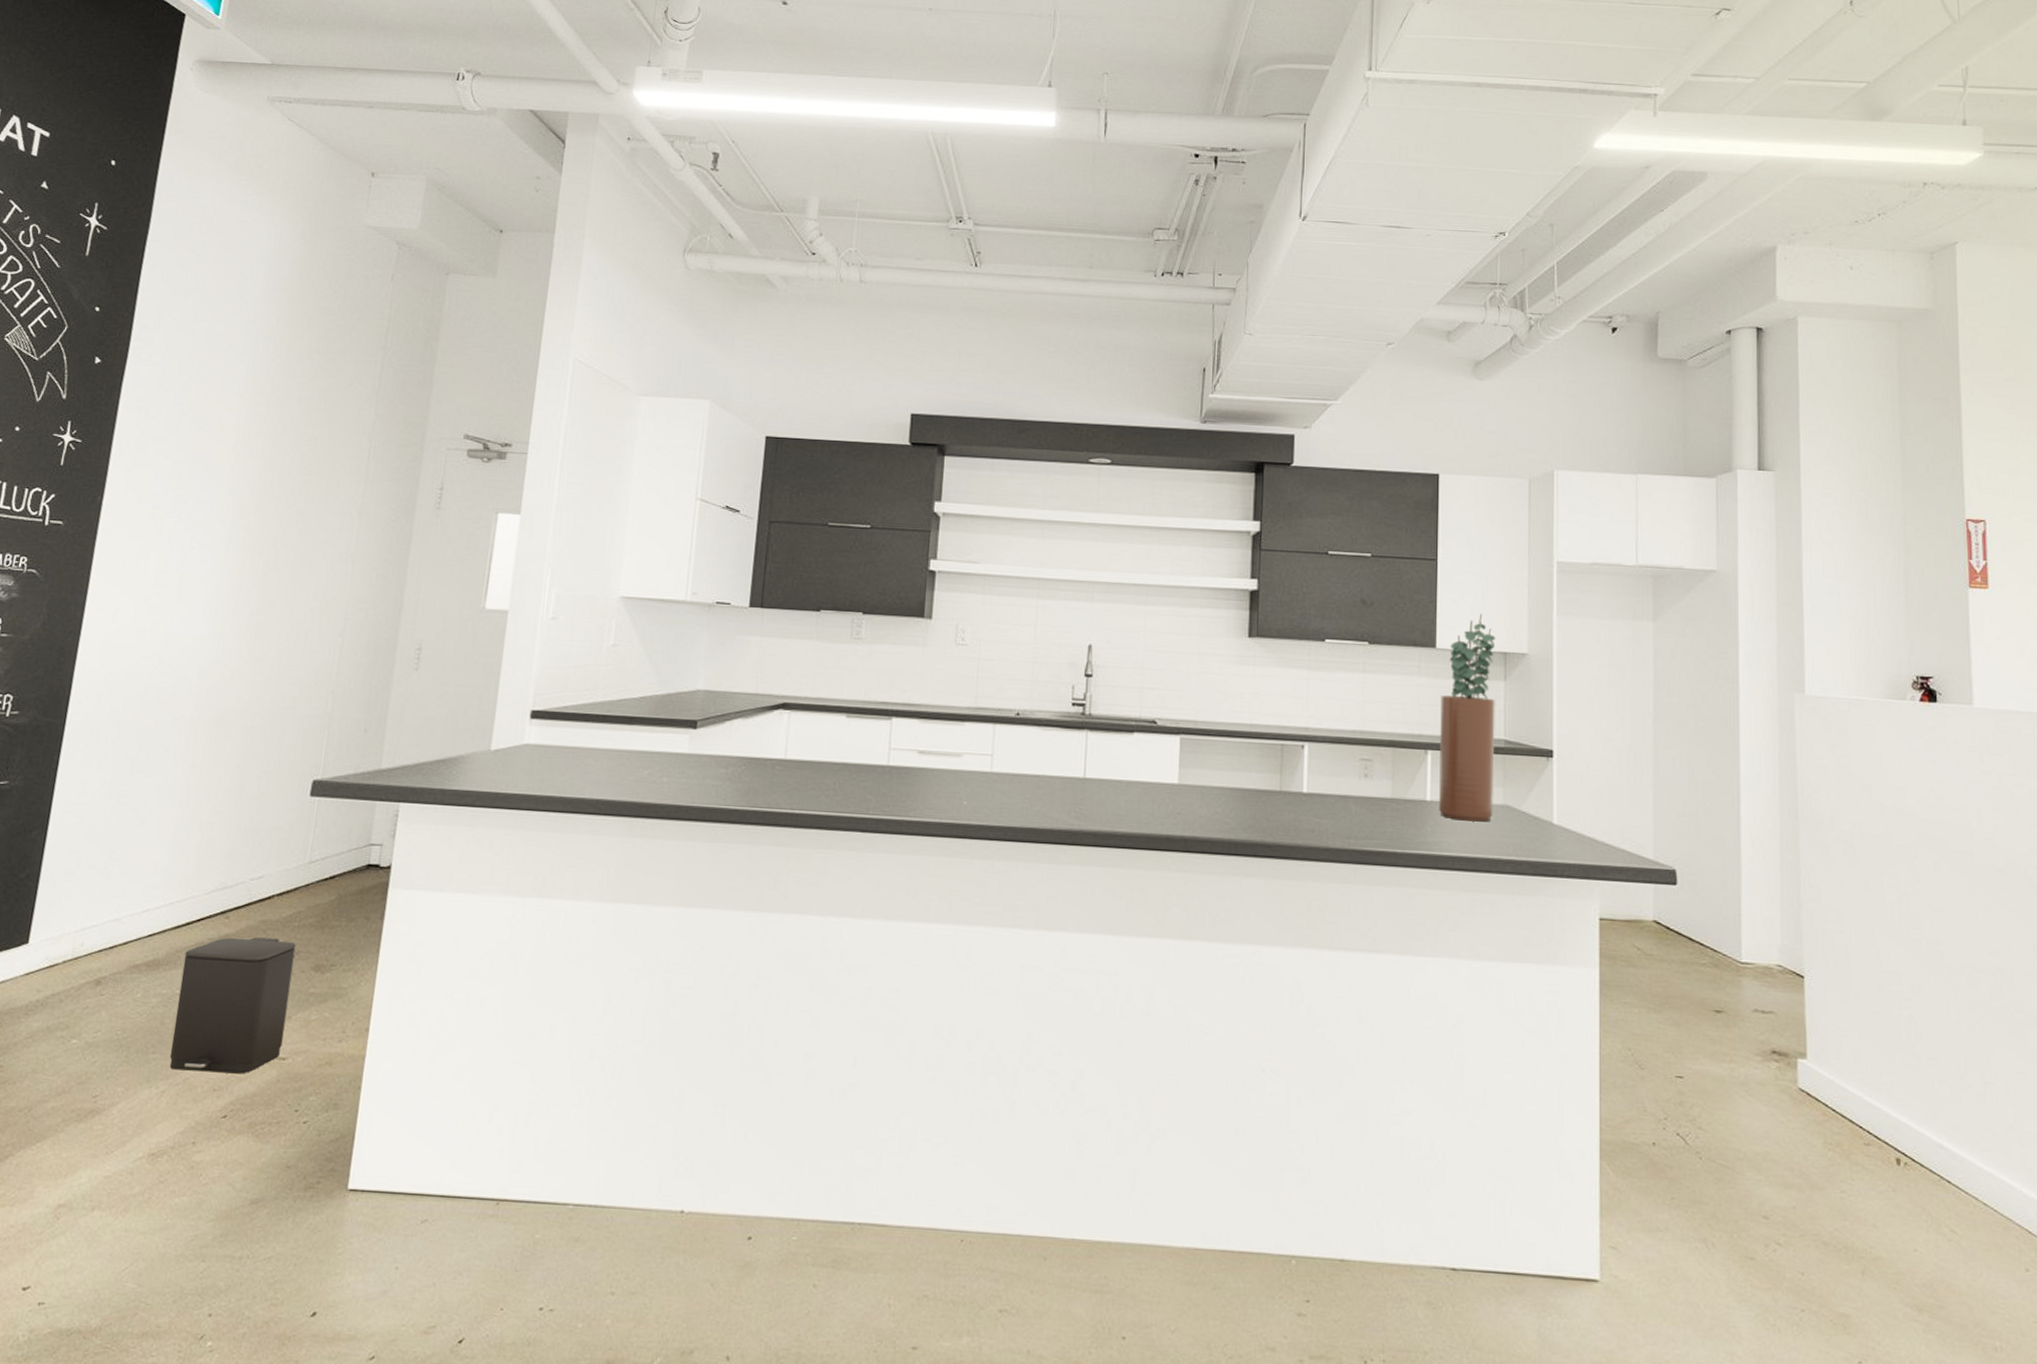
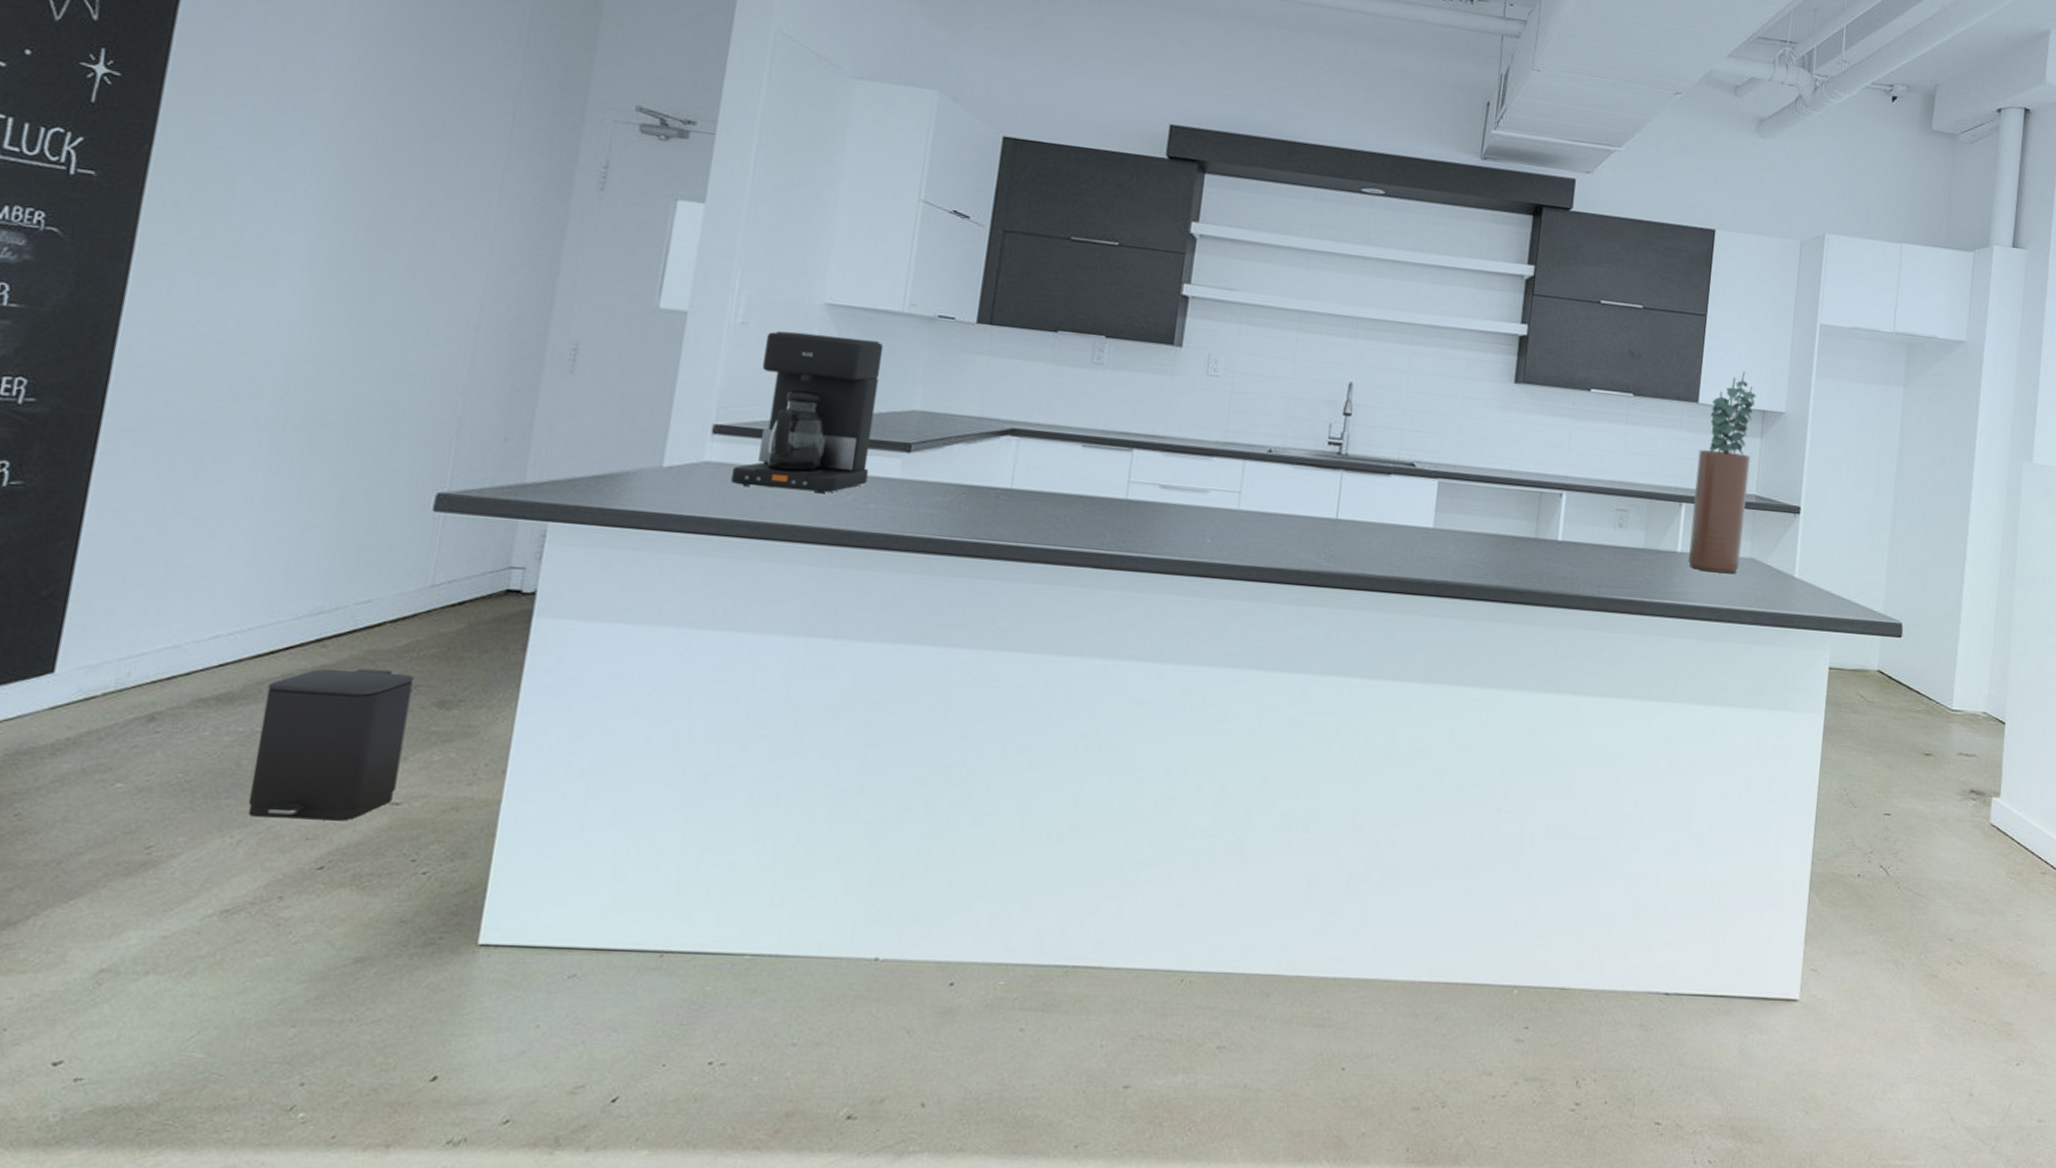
coffee maker: none [547,623,671,769] -> present [731,331,884,493]

